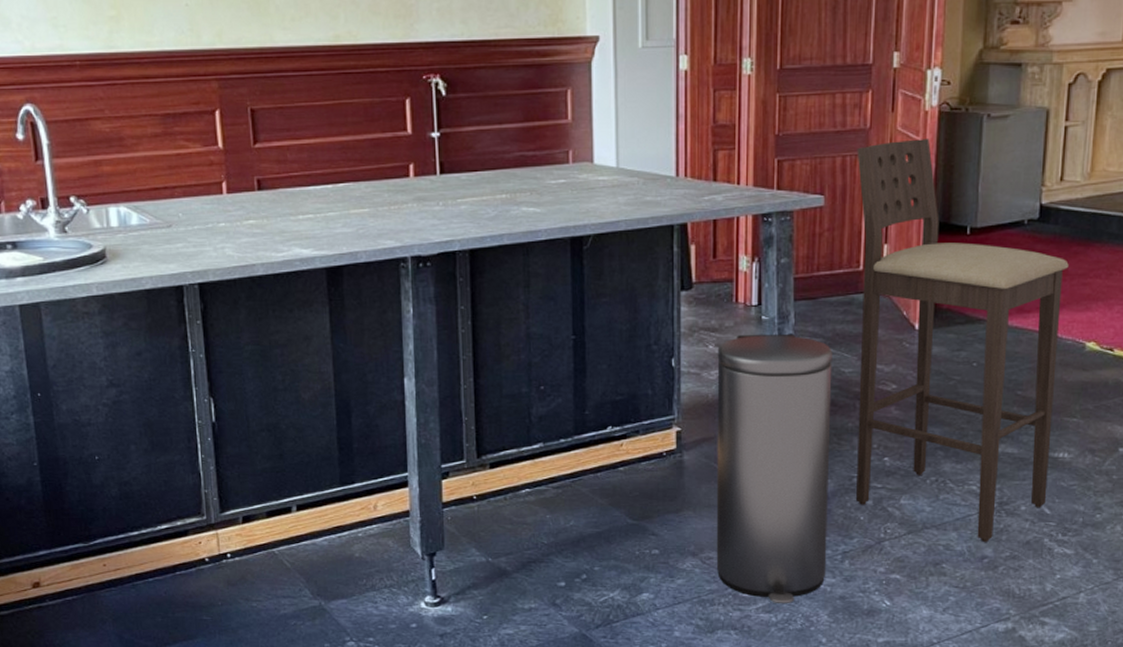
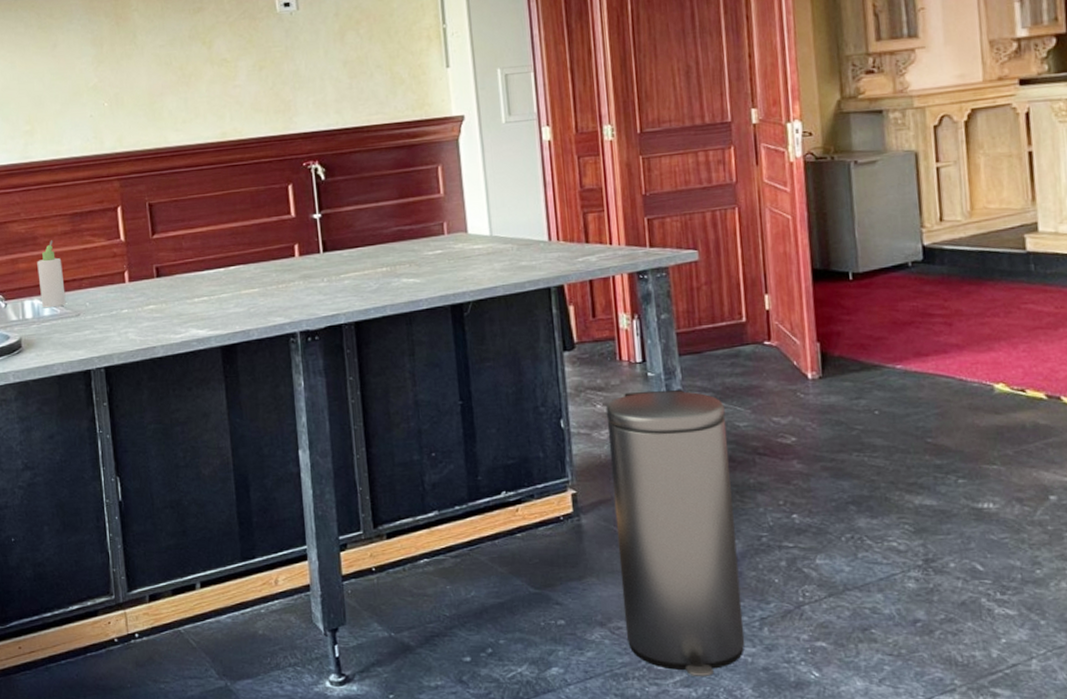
bottle: none [123,142,156,217] -> present [37,240,66,308]
bar stool: present [856,138,1069,542] -> none [725,188,977,604]

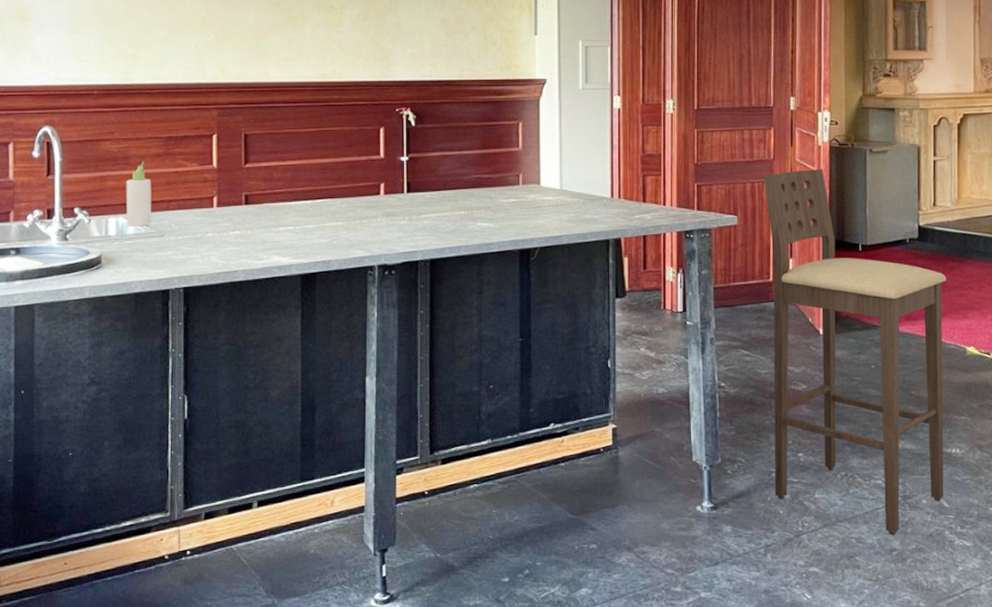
pedal bin: present [606,389,745,678] -> none [648,337,751,599]
bar stool: none [725,188,977,604] -> present [763,168,946,535]

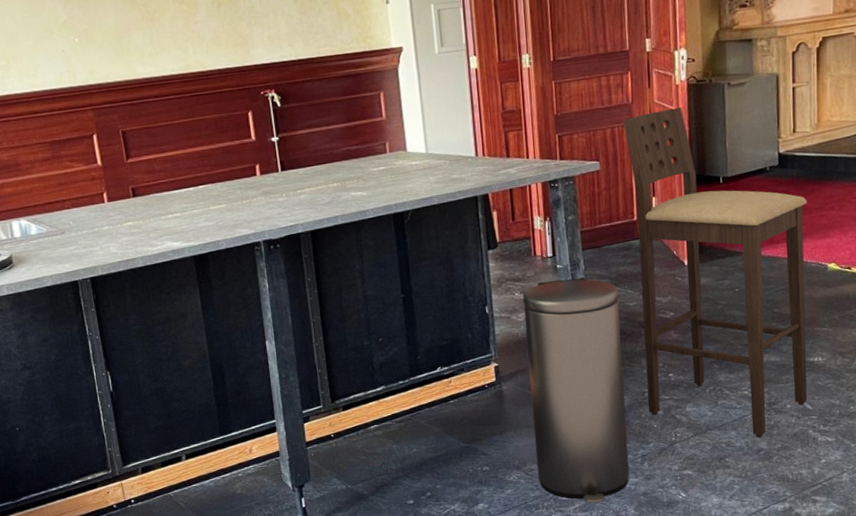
bottle: present [126,161,152,227] -> none [21,166,51,228]
pedal bin: none [648,337,751,599] -> present [522,277,630,504]

